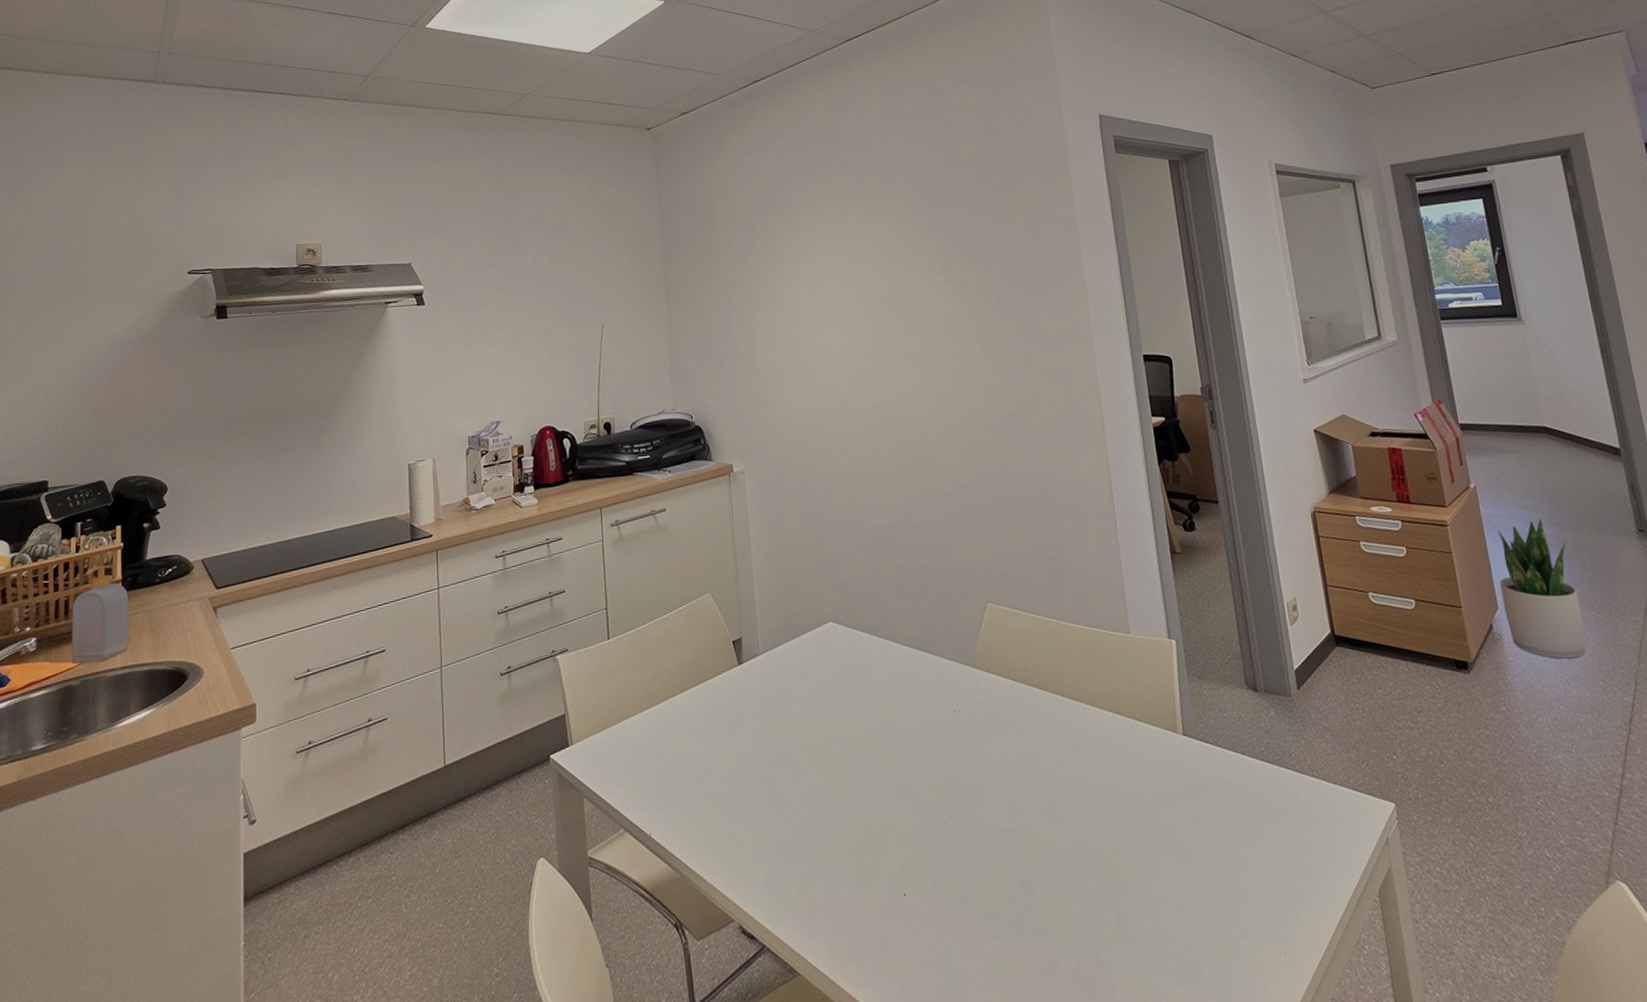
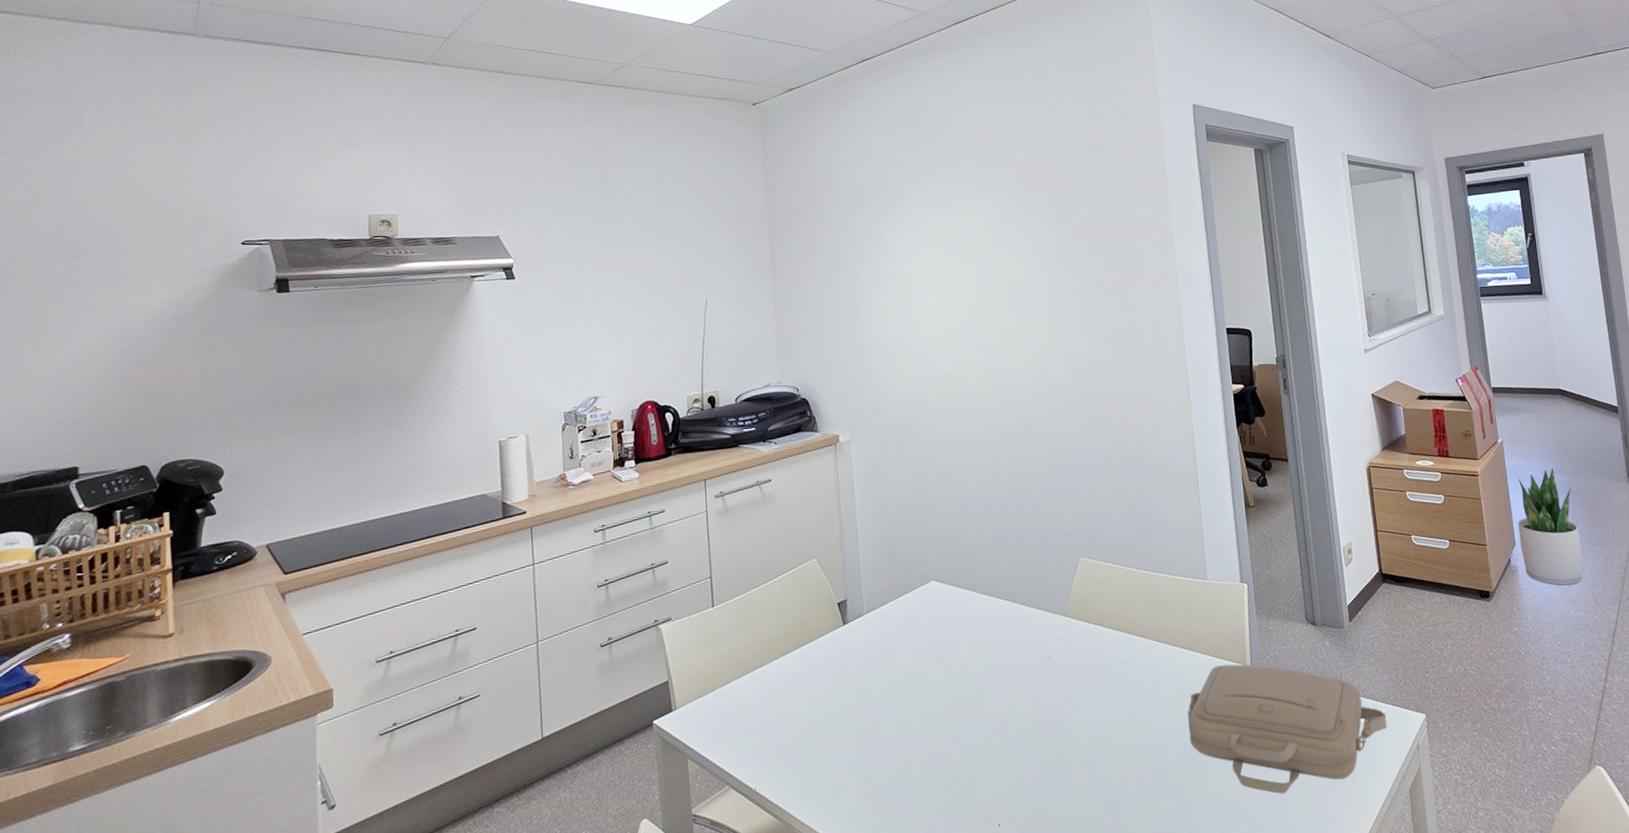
soap bottle: present [71,565,129,665] -> none [113,554,181,660]
laptop bag: none [1111,731,1349,885] -> present [1187,664,1388,794]

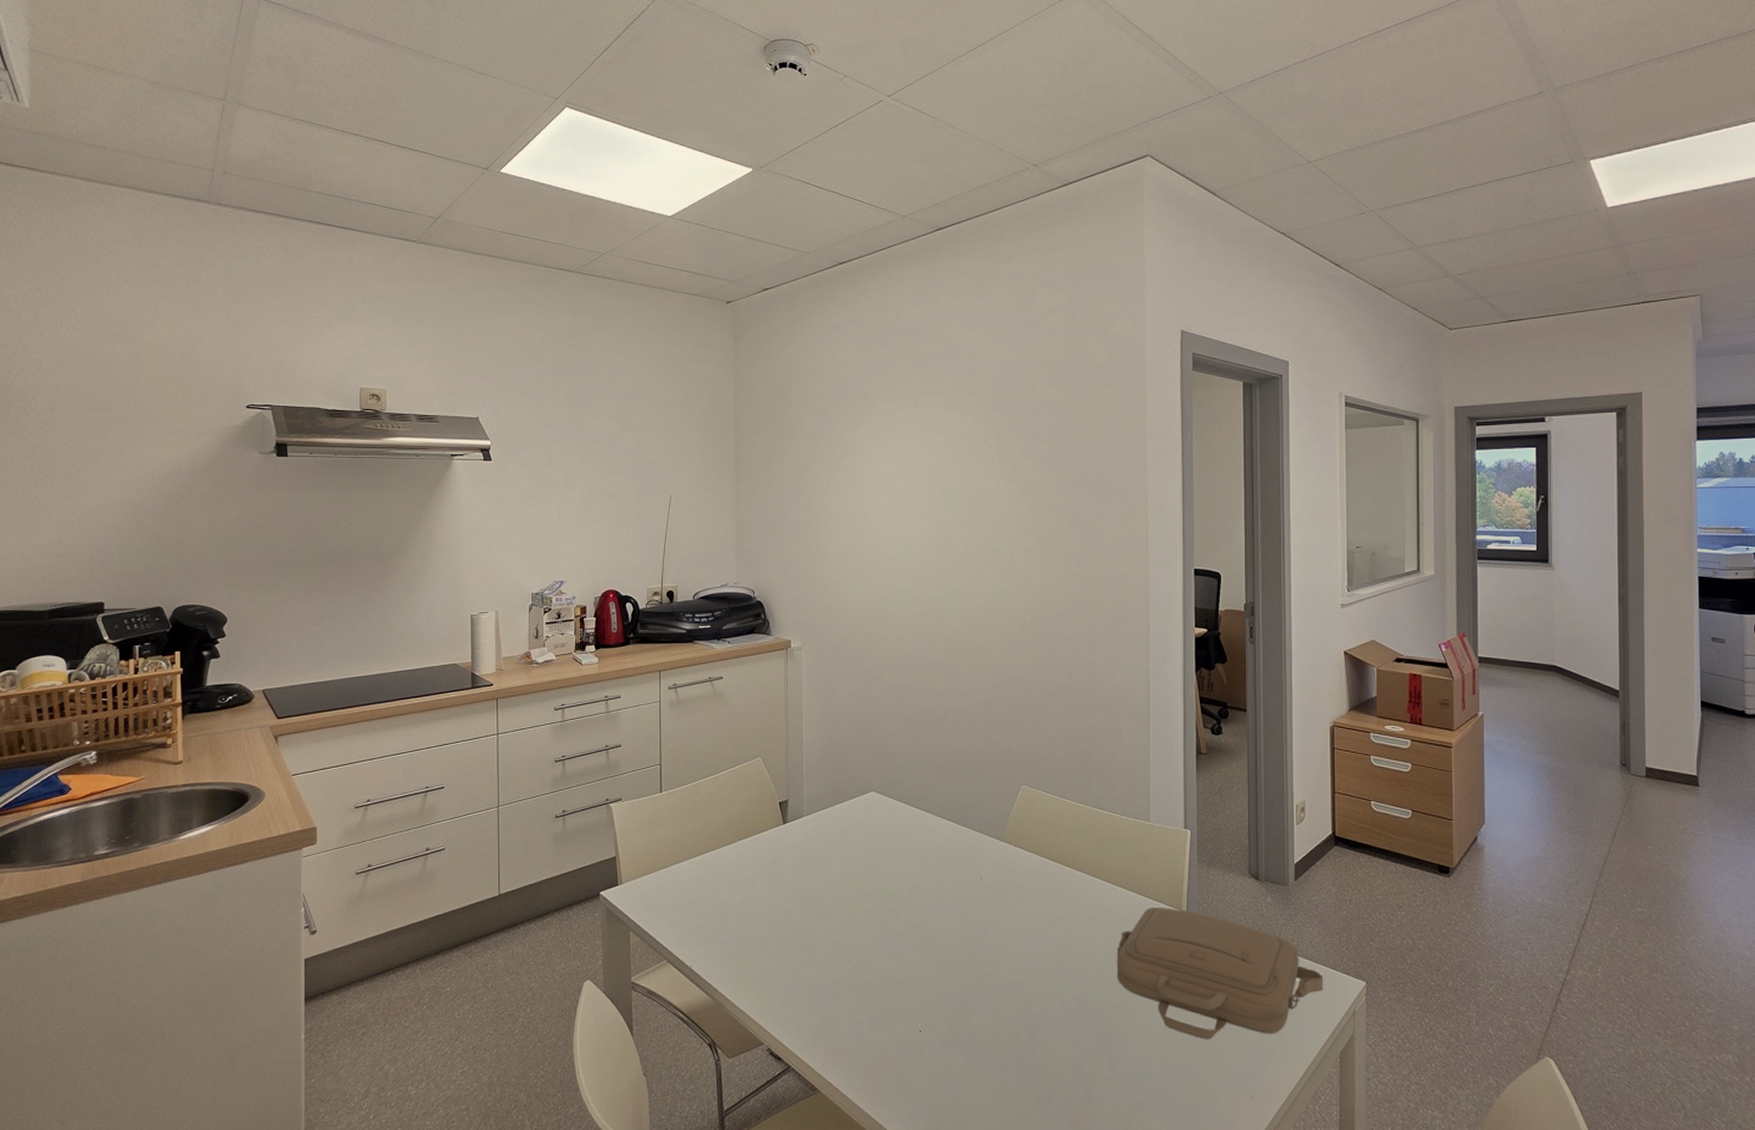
planter: present [1518,468,1583,586] -> none [1490,747,1558,871]

